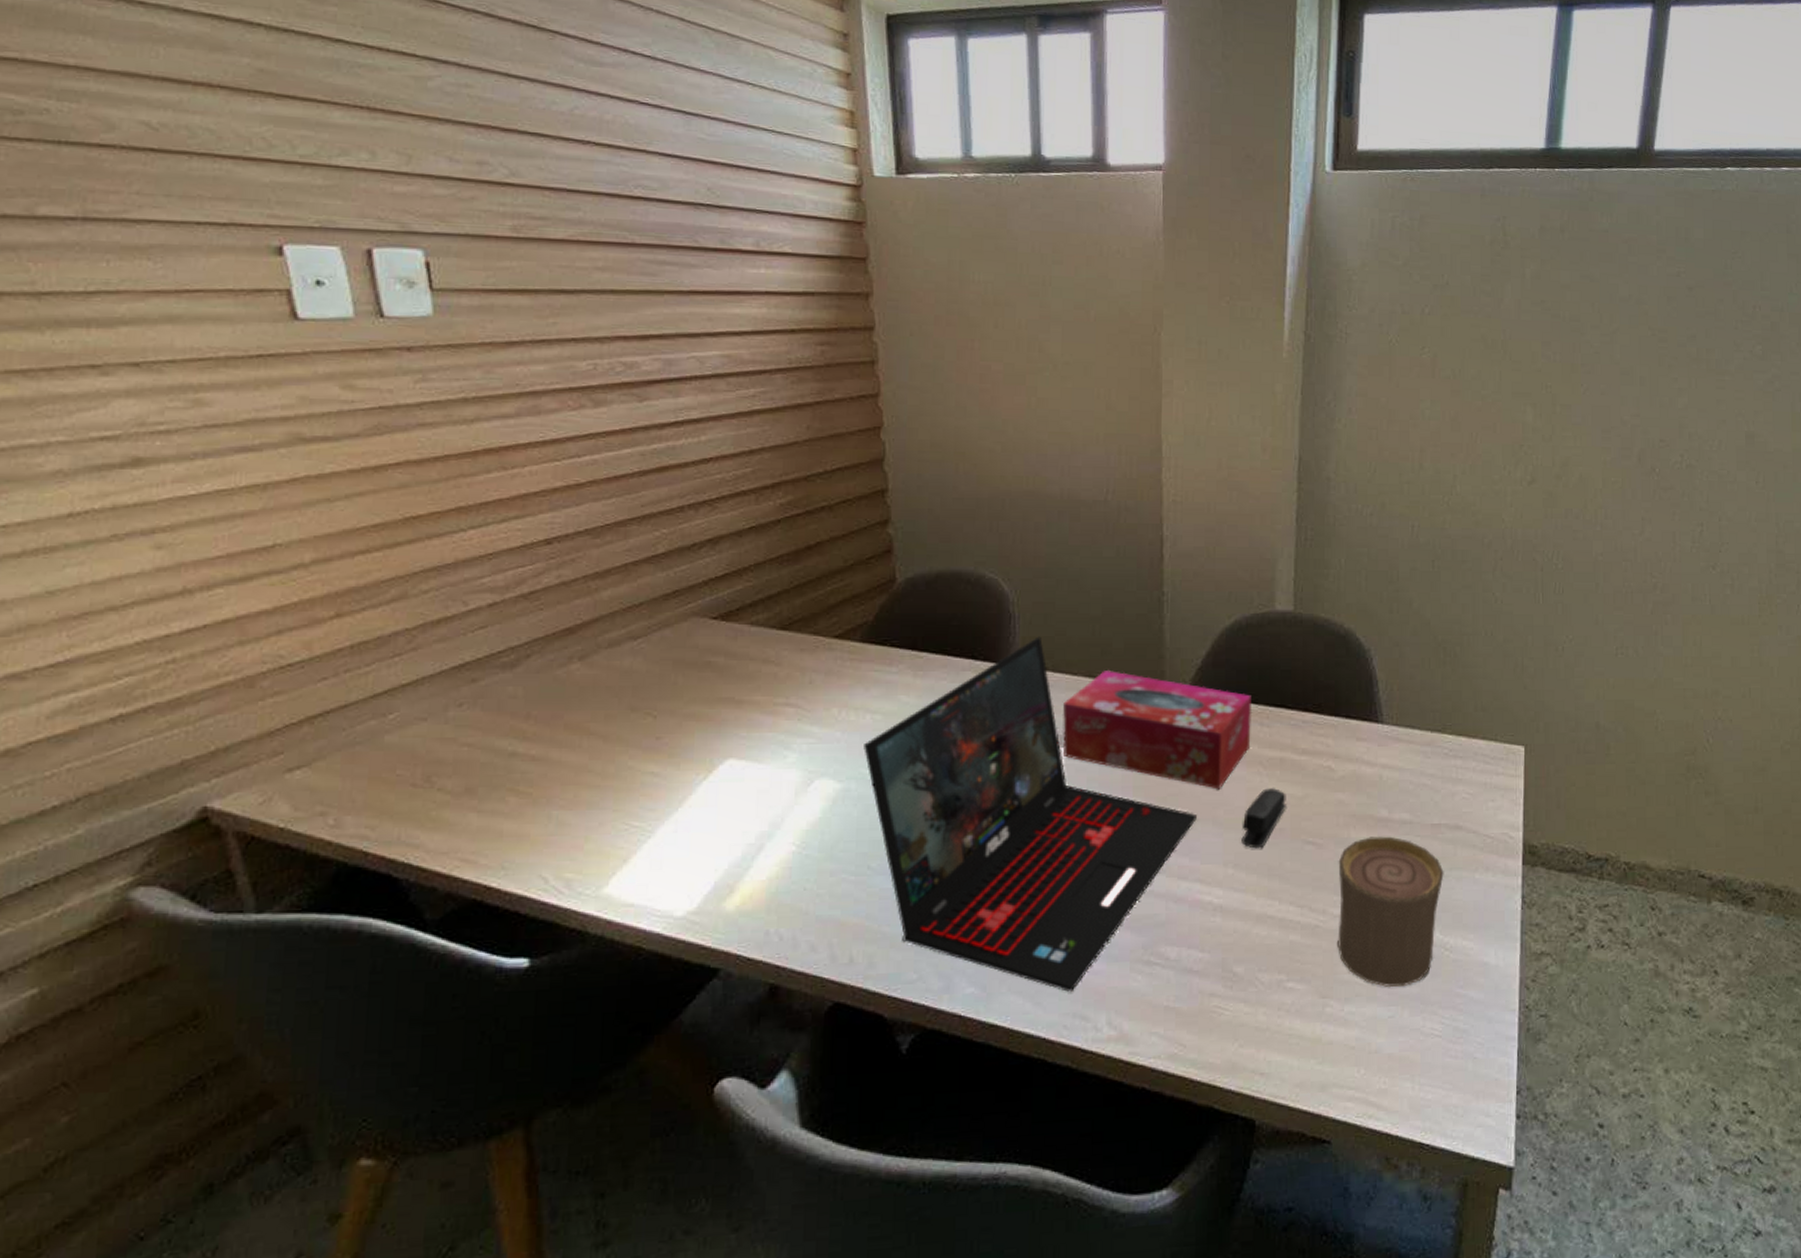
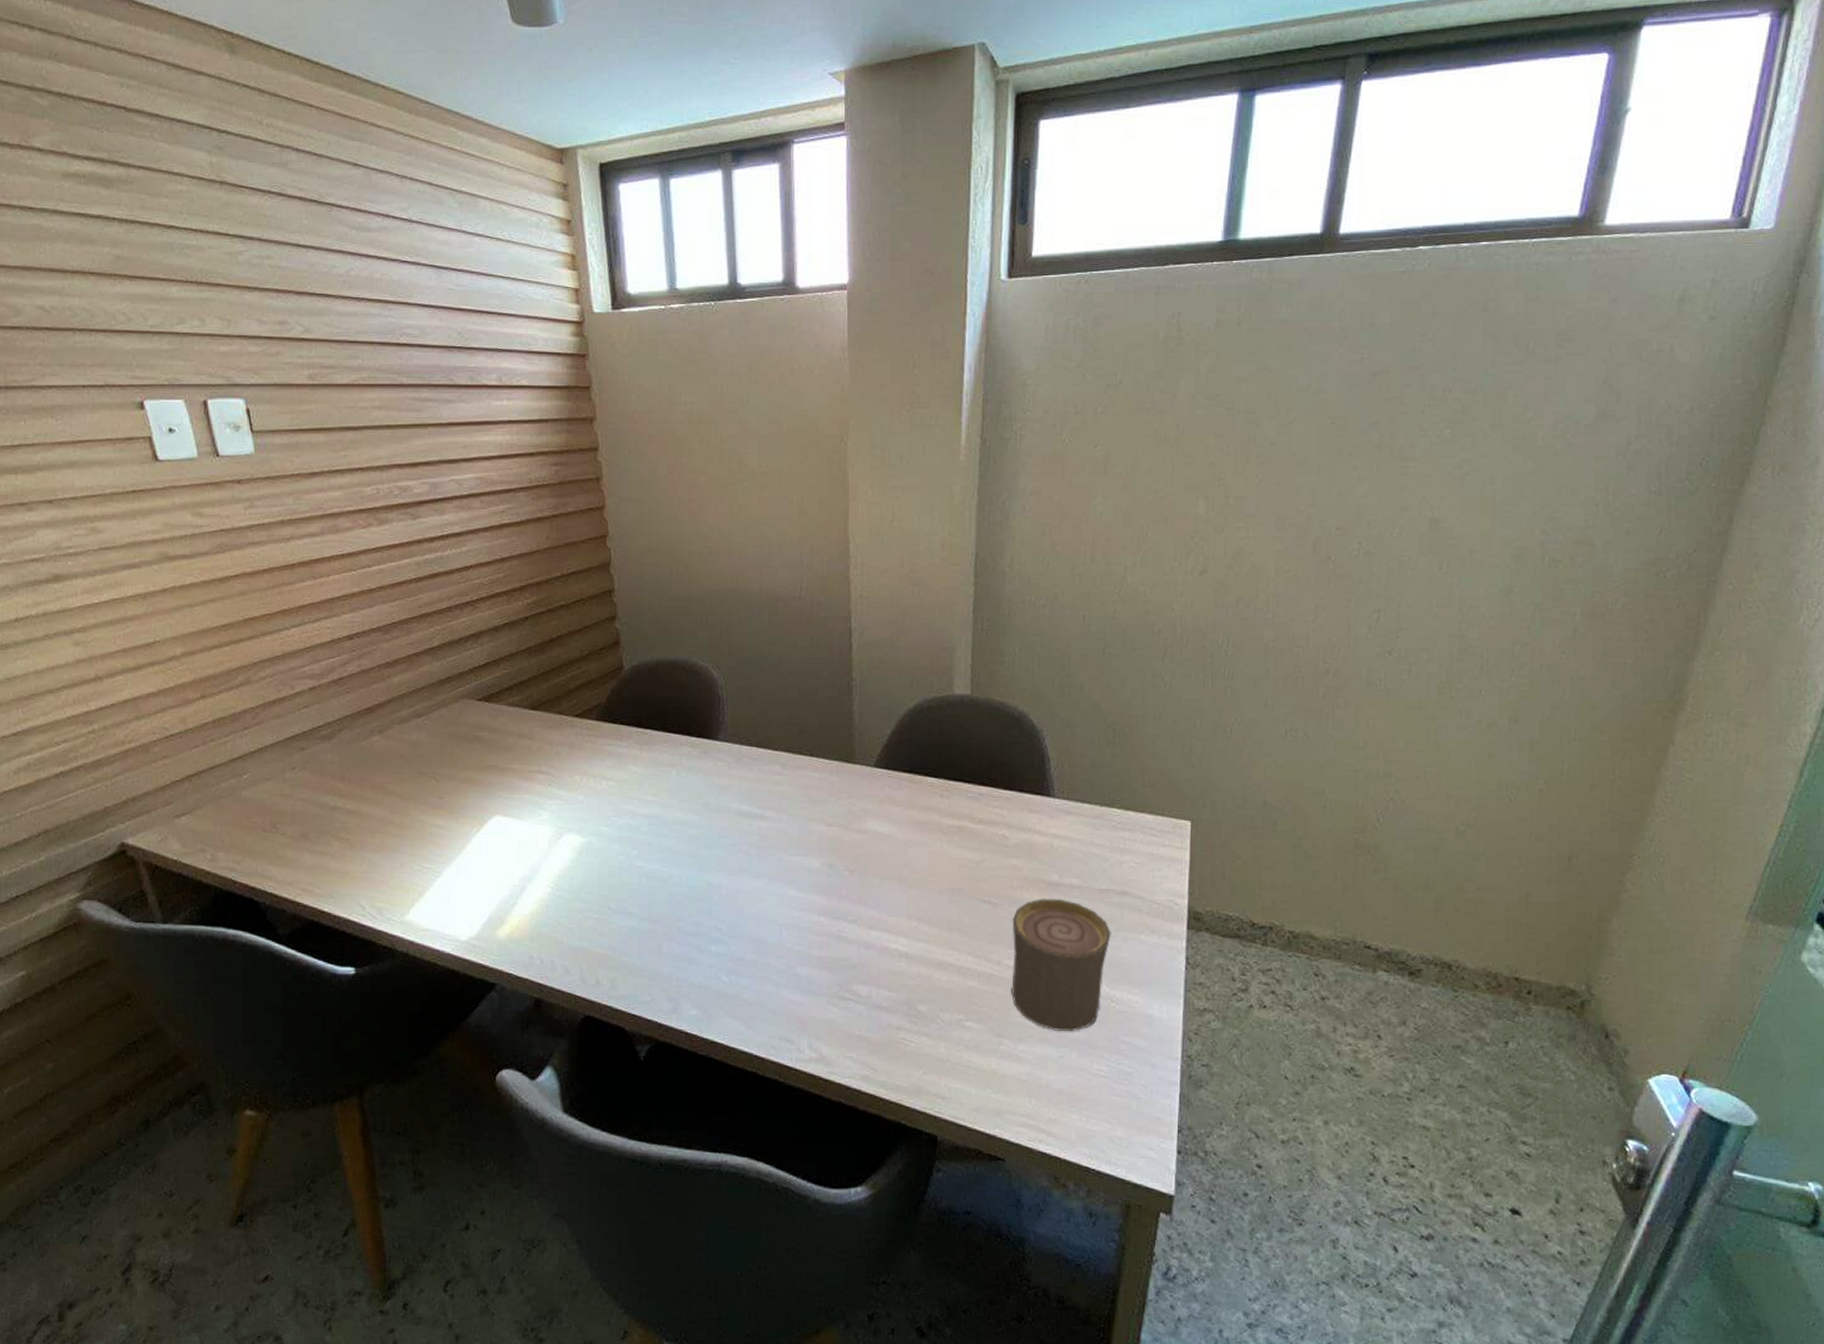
laptop: present [864,636,1197,993] -> none [602,716,884,1019]
tissue box: present [1062,669,1252,790] -> none [765,745,933,852]
stapler: present [1241,788,1286,849] -> none [924,853,964,905]

